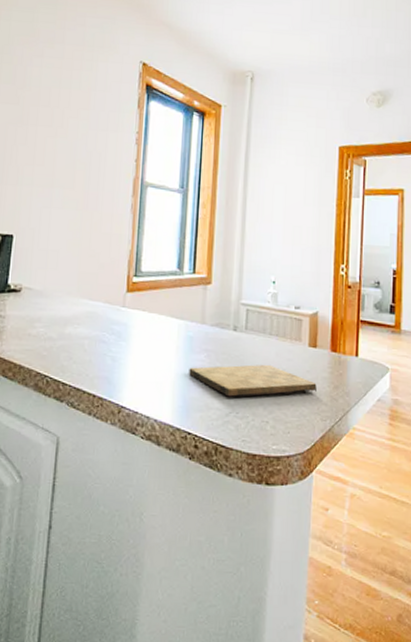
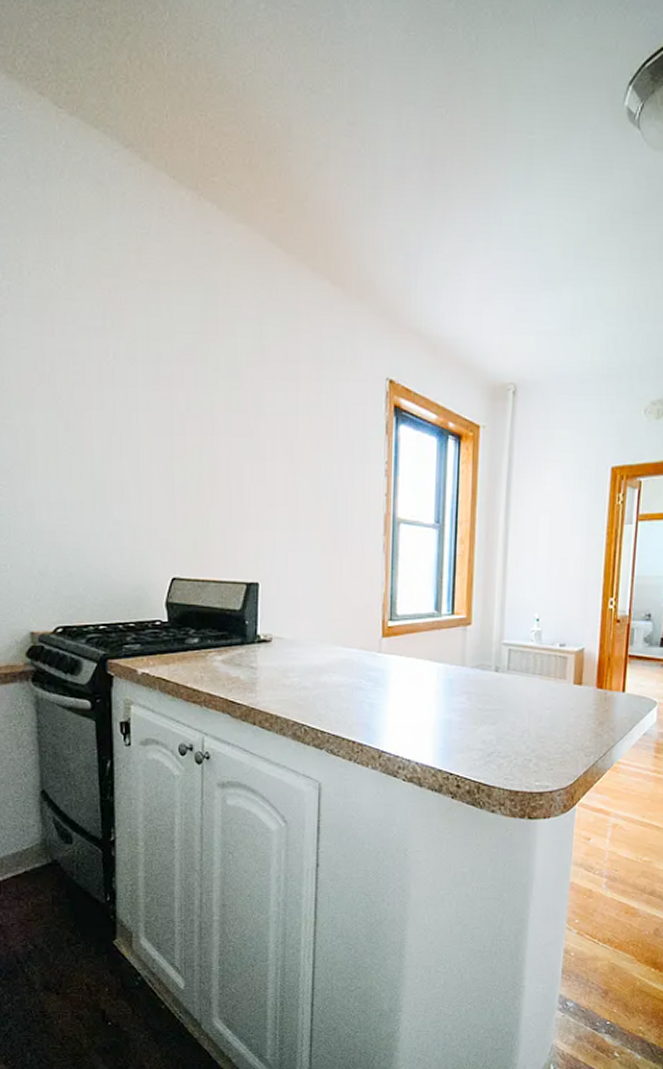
cutting board: present [189,364,317,397] -> none [449,704,581,737]

